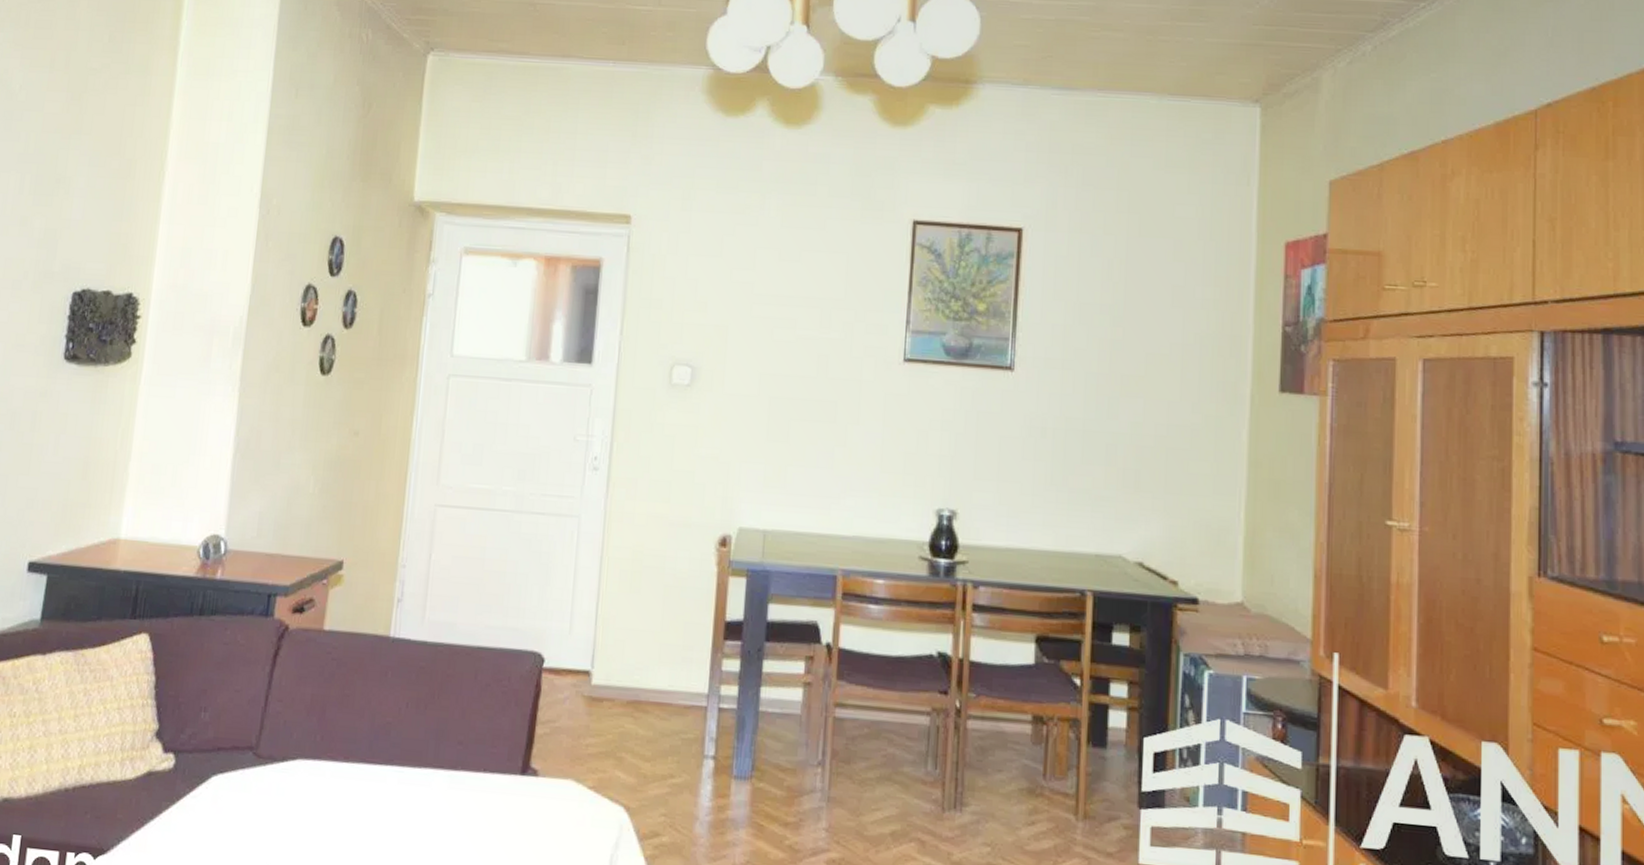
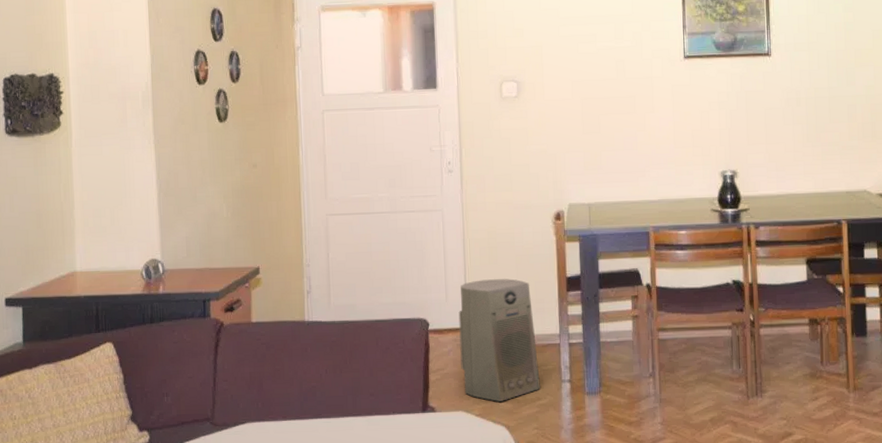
air purifier: none [577,611,678,774] -> present [458,279,540,402]

